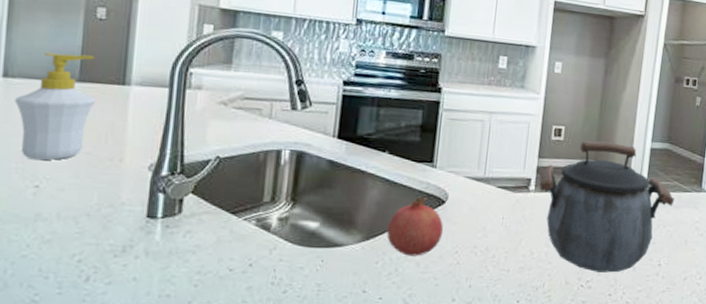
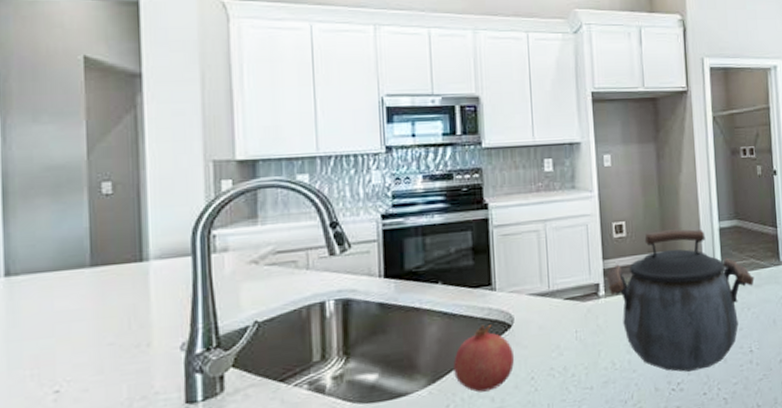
soap bottle: present [15,52,96,161] -> none [21,235,113,362]

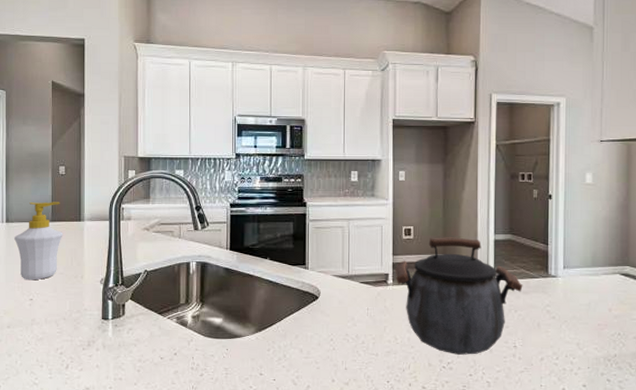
soap bottle: none [21,235,113,362] -> present [14,202,63,281]
fruit: present [453,324,515,393] -> none [275,293,319,344]

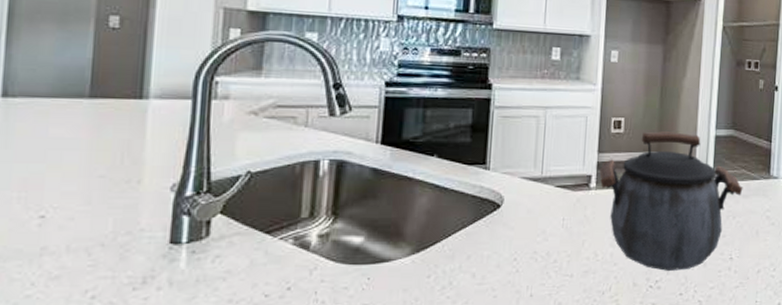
soap bottle: present [14,202,63,281] -> none [16,67,110,188]

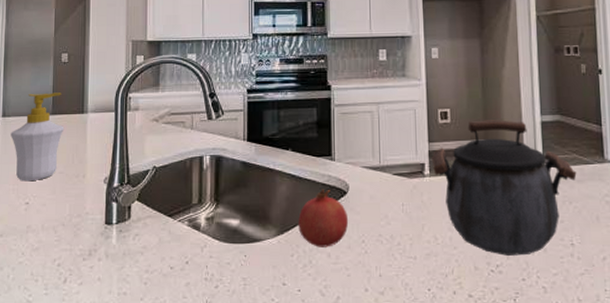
soap bottle: none [16,67,110,188] -> present [11,92,65,182]
fruit: none [439,201,500,267] -> present [298,189,349,247]

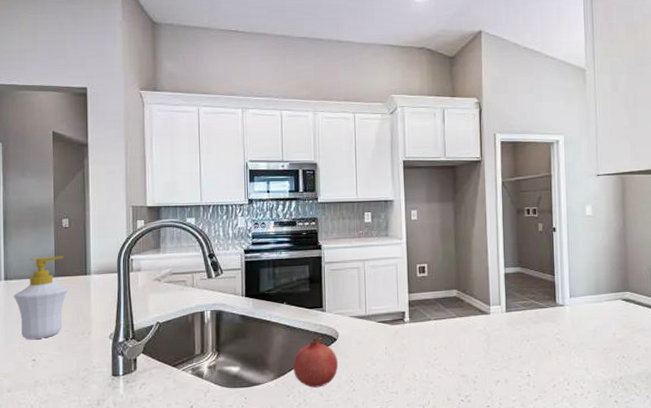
kettle: present [431,120,577,256] -> none [411,272,533,387]

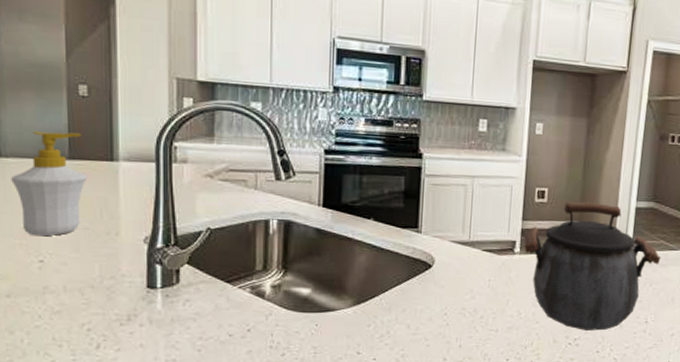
fruit: present [293,337,339,388] -> none [377,261,432,319]
kettle: none [411,272,533,387] -> present [523,202,661,331]

